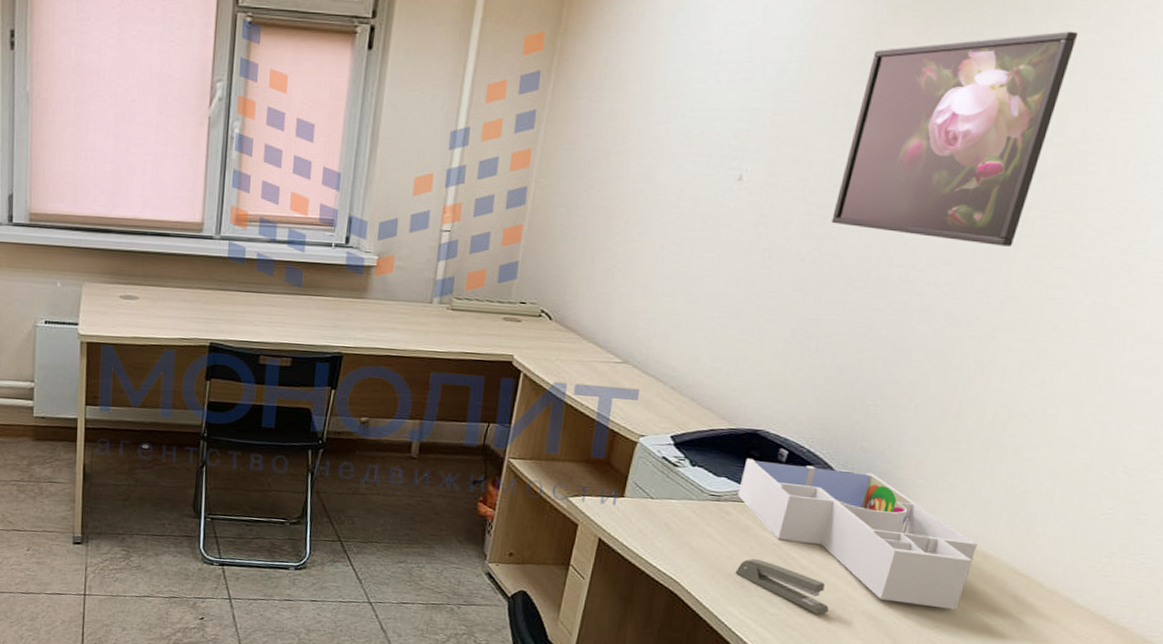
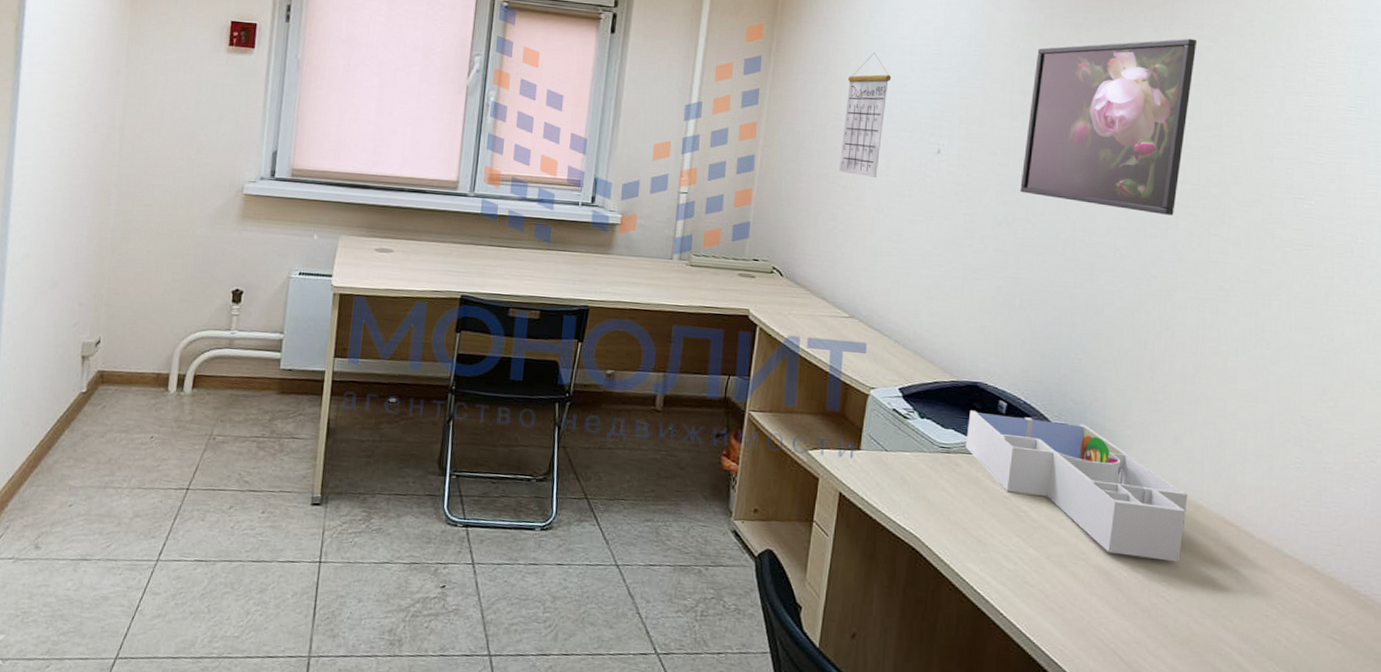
calendar: none [622,62,693,209] -> present [839,53,892,177]
stapler: present [735,559,829,615] -> none [971,512,1062,570]

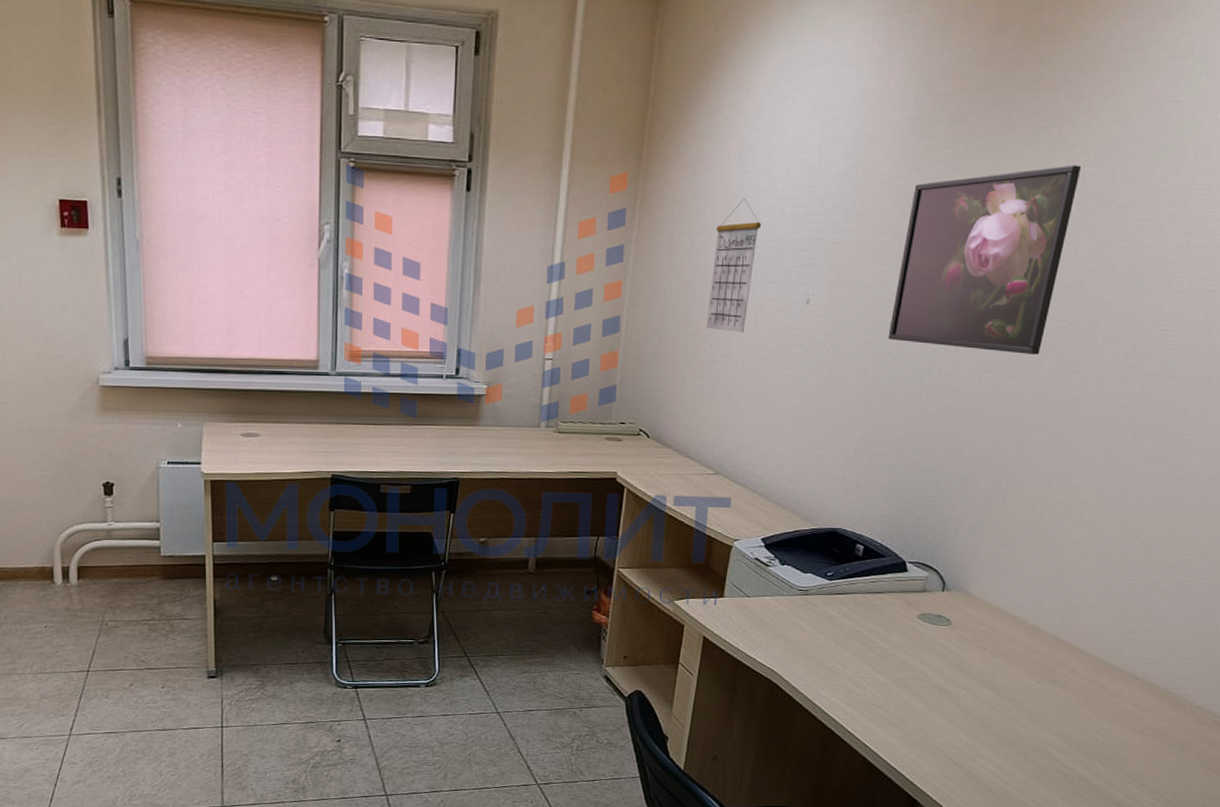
desk organizer: present [965,411,1188,562] -> none [822,555,1027,678]

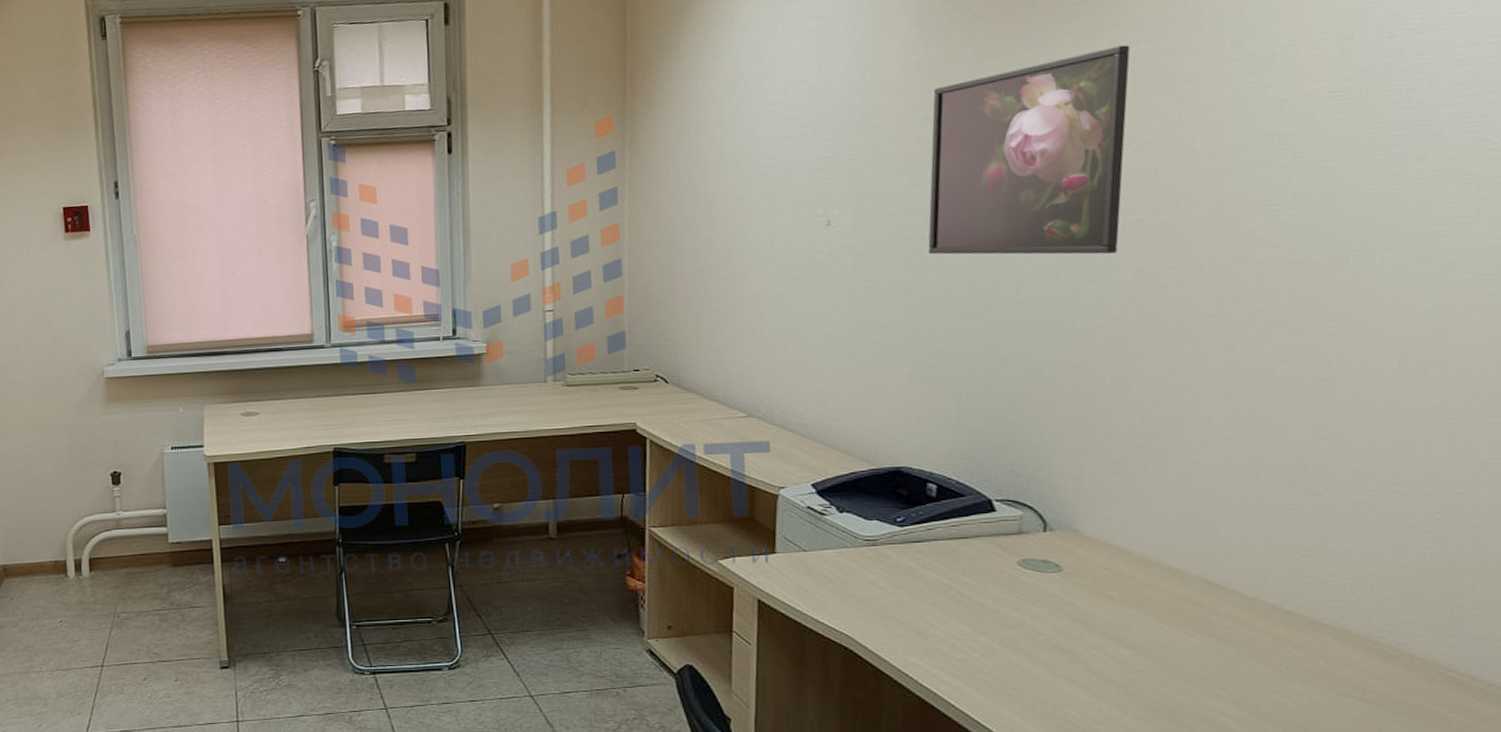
calendar: present [706,198,762,332] -> none [715,126,765,264]

